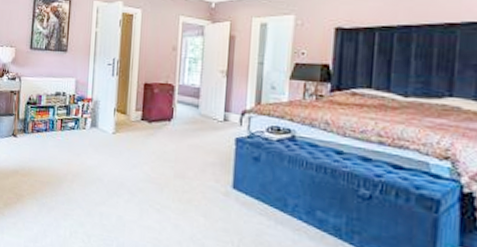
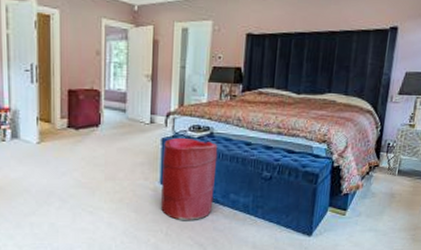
laundry hamper: none [233,138,301,237] -> present [161,138,218,220]

